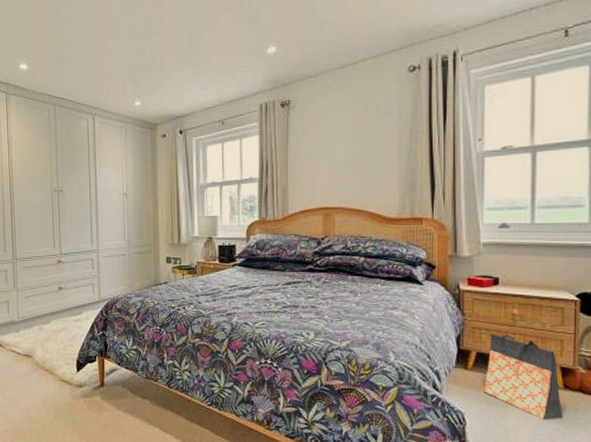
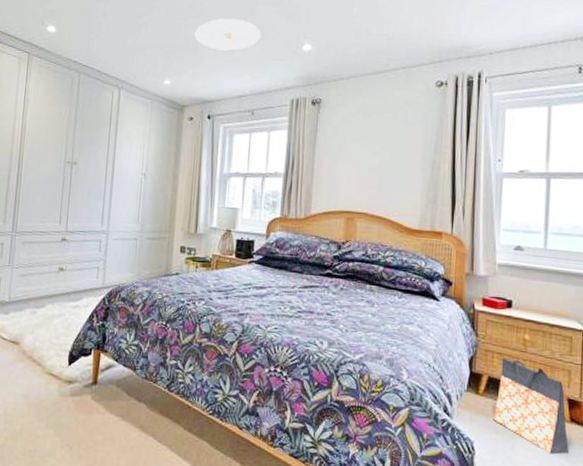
ceiling light: none [159,31,224,65] -> present [194,18,261,51]

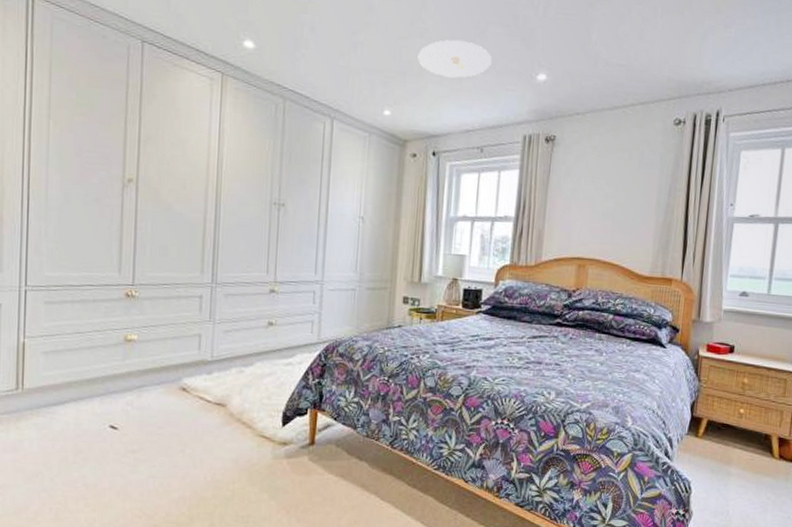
bag: present [493,357,570,454] -> none [710,401,776,489]

